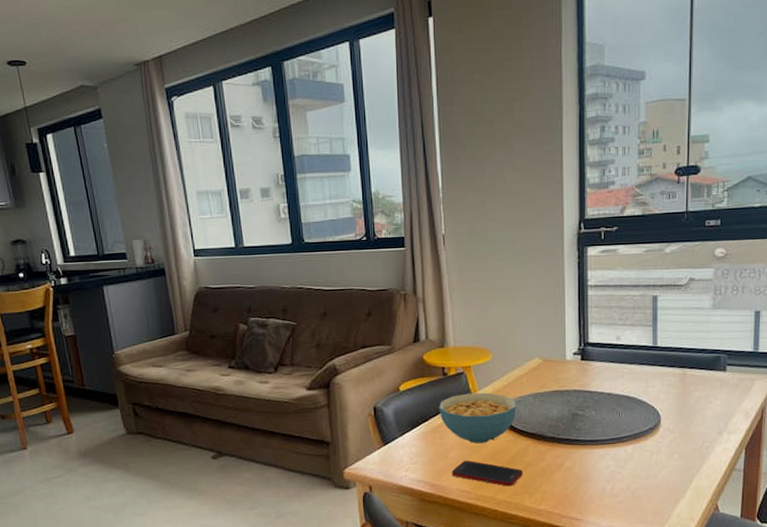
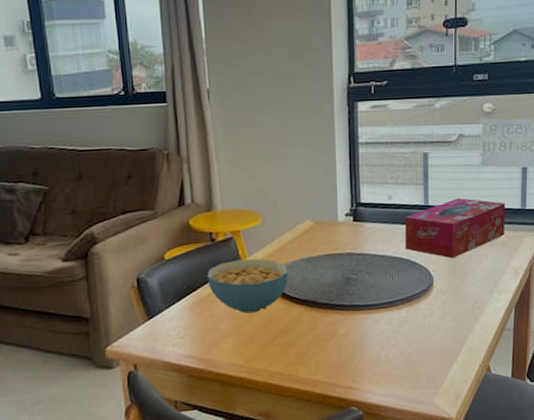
cell phone: present [451,460,523,487] -> none [222,331,296,358]
tissue box: none [633,340,737,398] -> present [405,198,506,259]

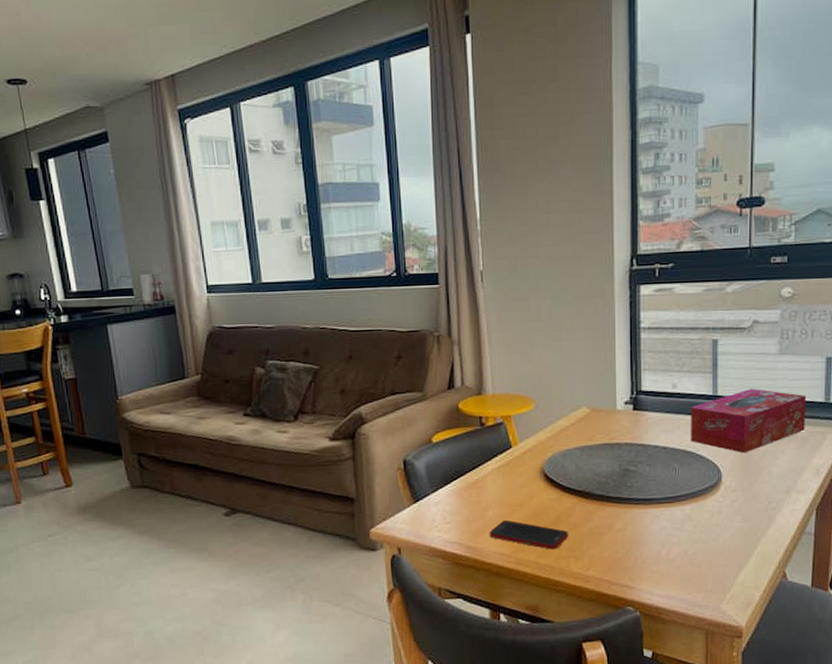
cereal bowl: present [207,258,289,313] -> none [475,445,562,502]
cell phone: none [222,331,296,358] -> present [489,519,568,550]

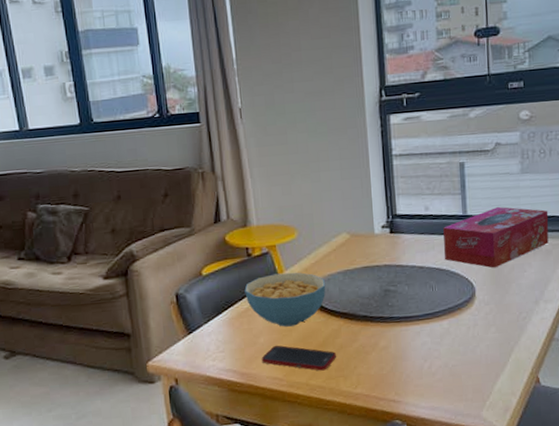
cereal bowl: none [475,445,562,502] -> present [244,272,326,327]

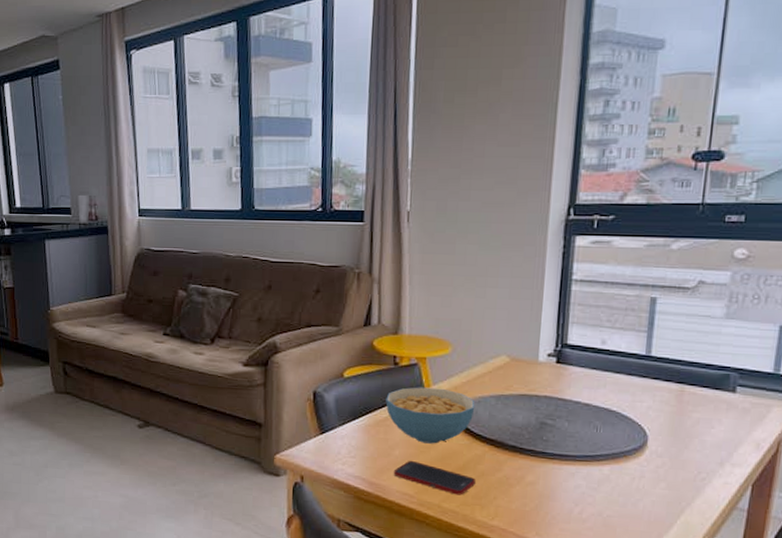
tissue box: present [443,207,549,268] -> none [617,352,753,419]

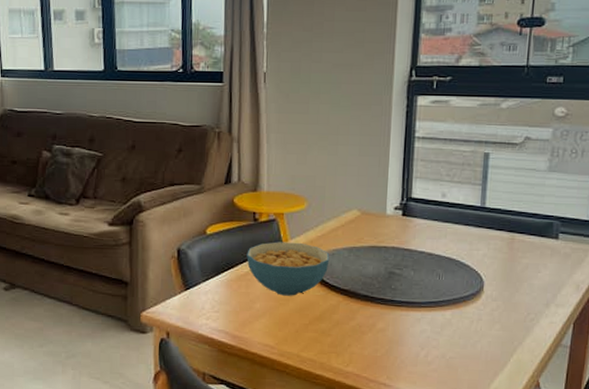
cell phone: present [393,460,475,496] -> none [255,312,331,344]

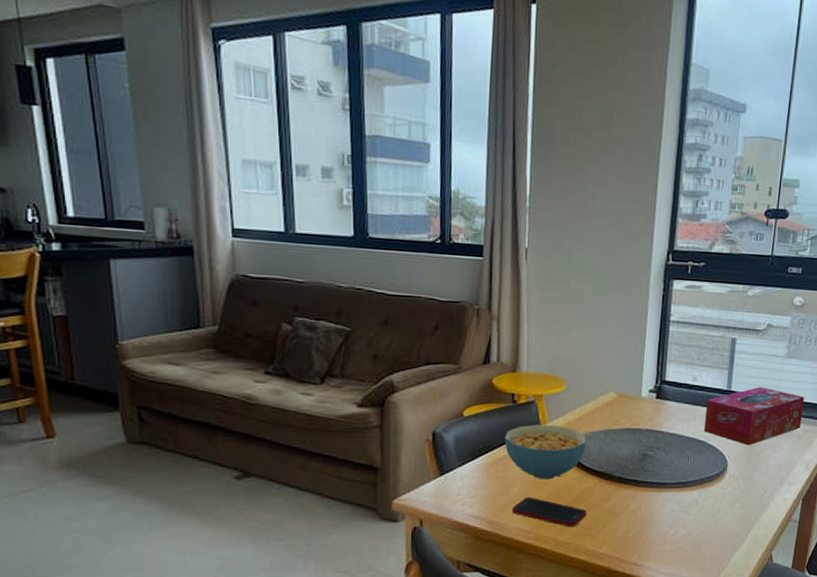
cell phone: none [255,312,331,344] -> present [511,496,586,527]
tissue box: none [456,203,572,265] -> present [704,387,805,446]

